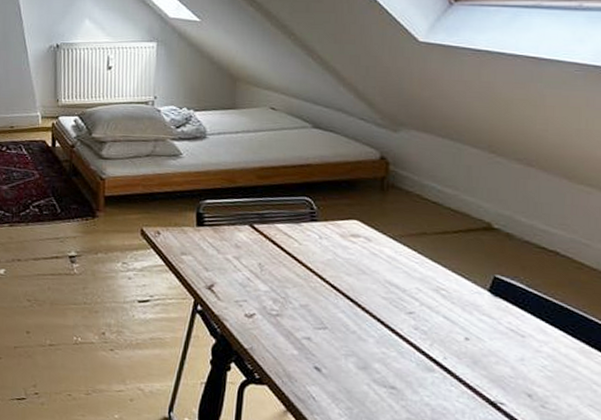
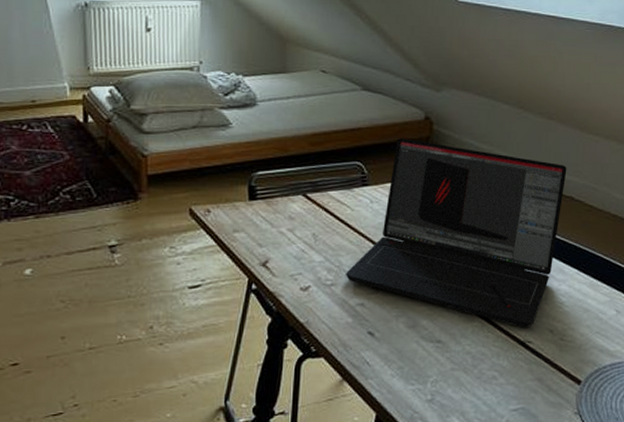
laptop: none [291,177,550,388] -> present [345,138,567,328]

